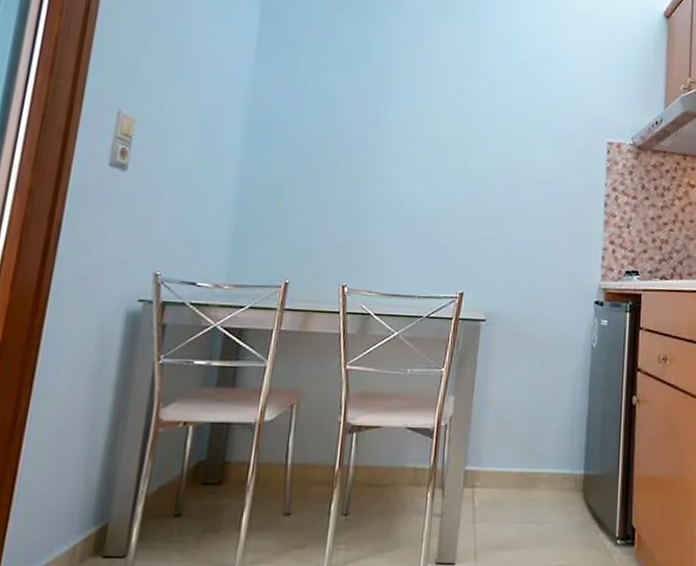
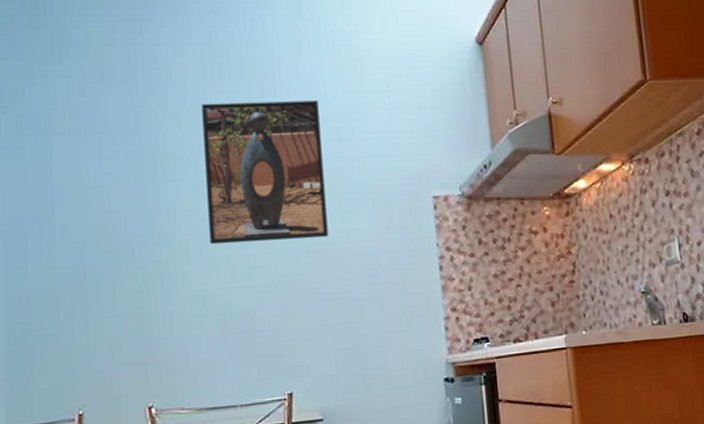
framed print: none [413,38,522,164] -> present [202,101,328,245]

